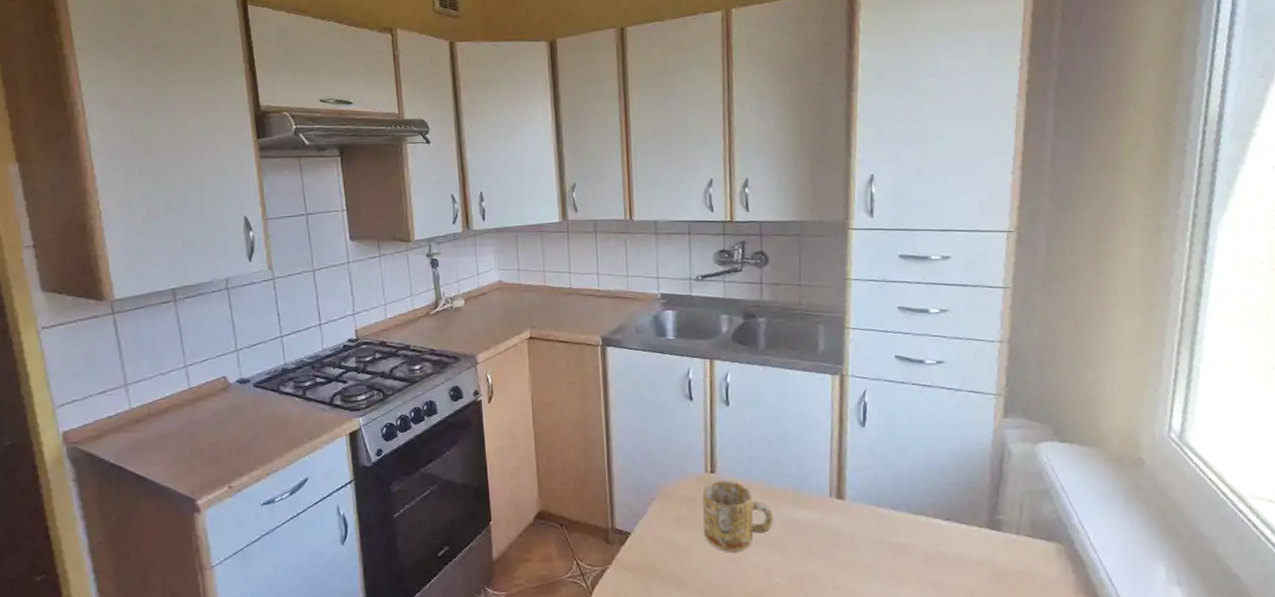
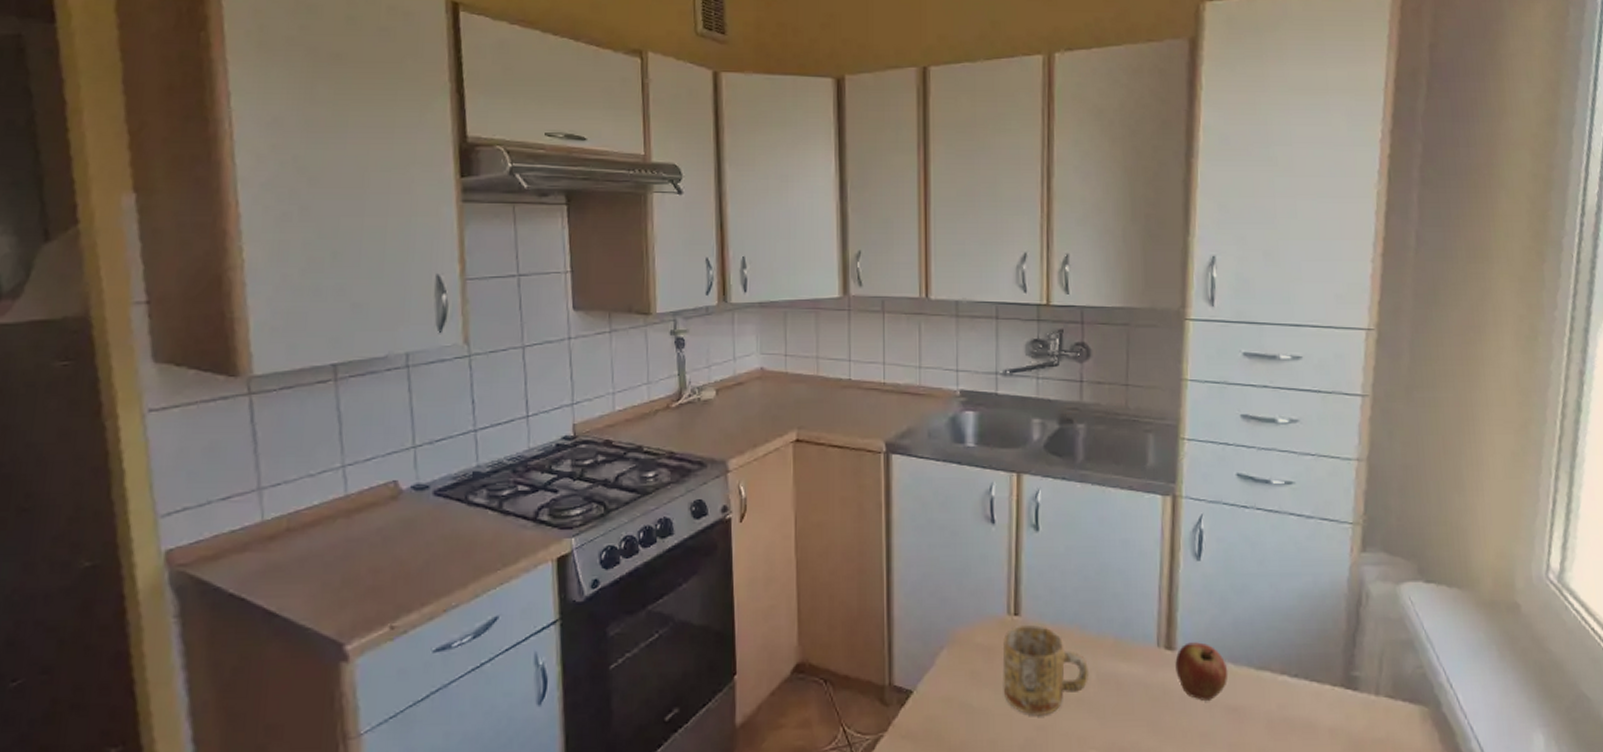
fruit: none [845,493,890,539] -> present [1175,642,1229,701]

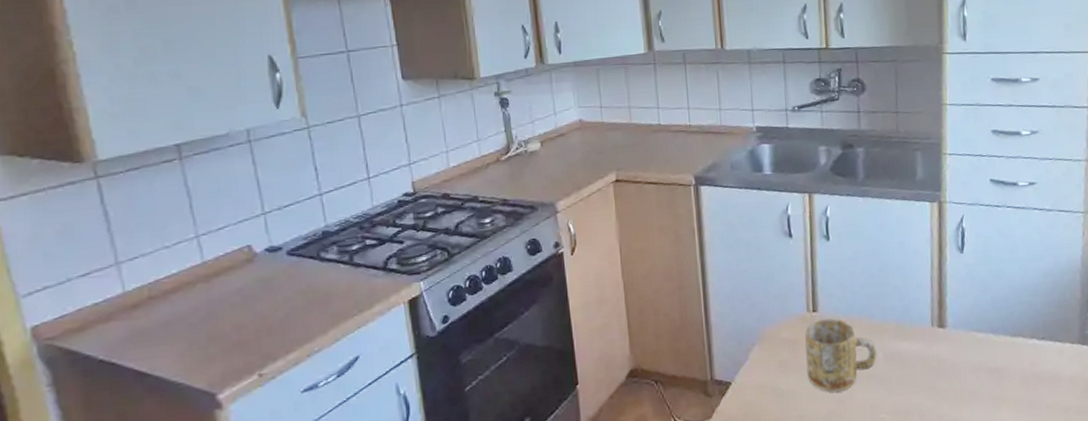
fruit: present [1175,642,1229,701] -> none [946,319,990,366]

